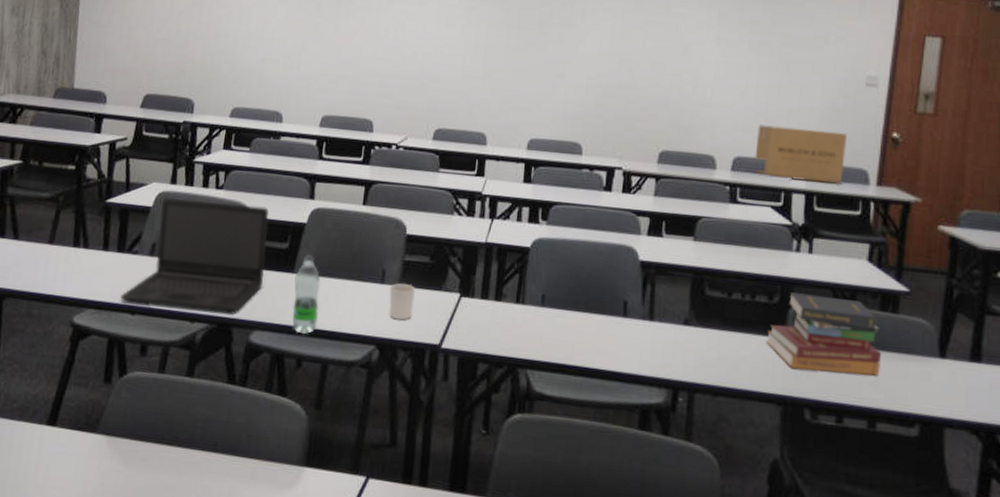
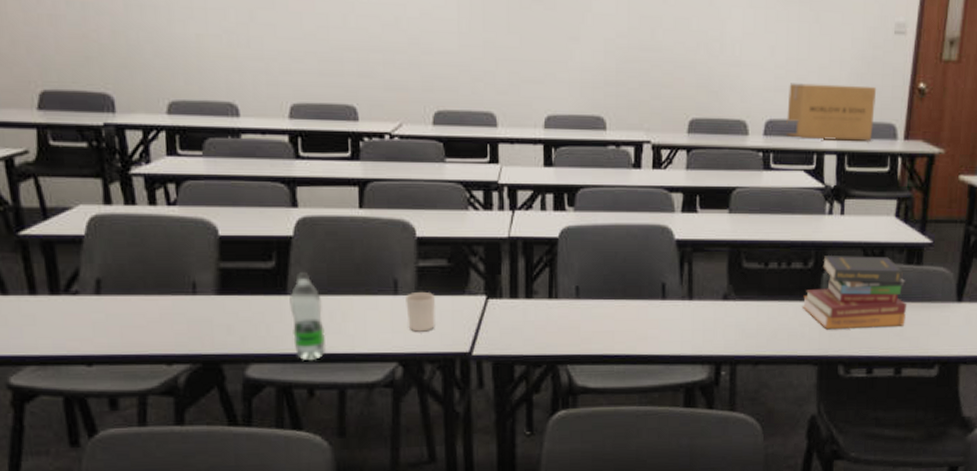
laptop: present [120,198,269,312] -> none [68,221,252,352]

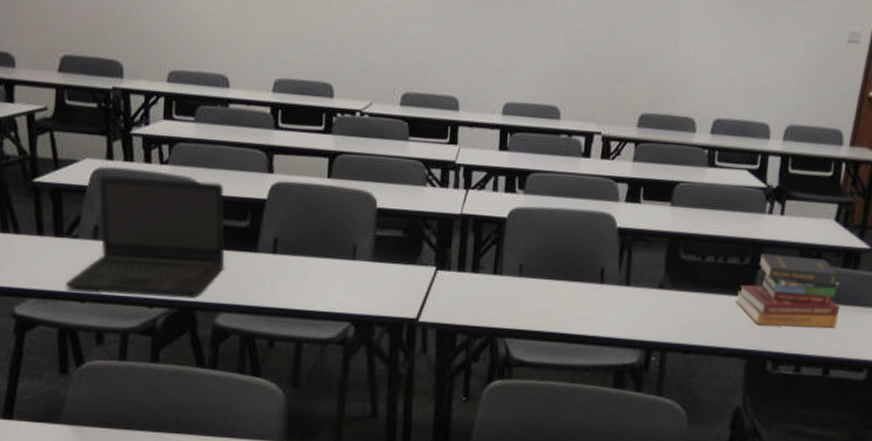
laptop: none [68,221,252,352] -> present [66,175,226,295]
bottle: present [289,272,327,361] -> none [259,233,289,315]
mug: present [406,291,435,332] -> none [362,258,389,296]
box: present [786,83,876,141] -> none [732,85,825,146]

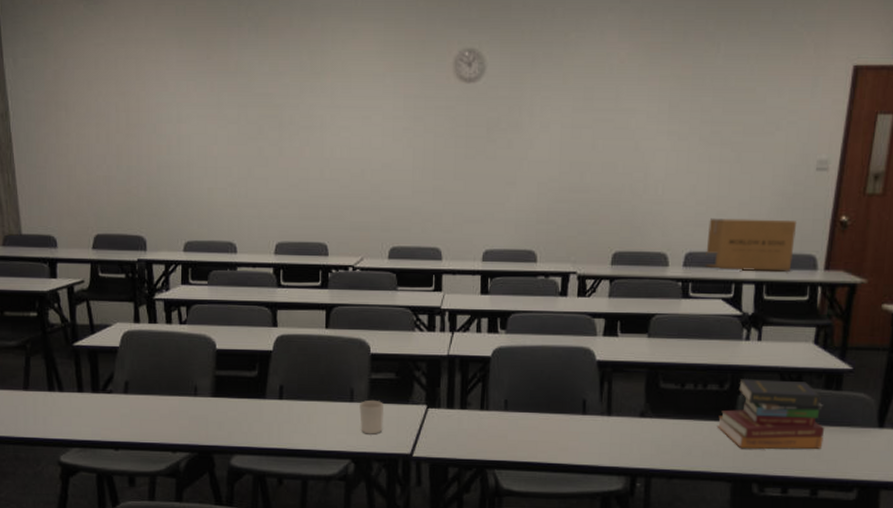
laptop: present [66,175,226,295] -> none [102,337,238,440]
mug: none [362,258,389,296] -> present [359,399,383,435]
box: none [732,85,825,146] -> present [705,218,796,272]

